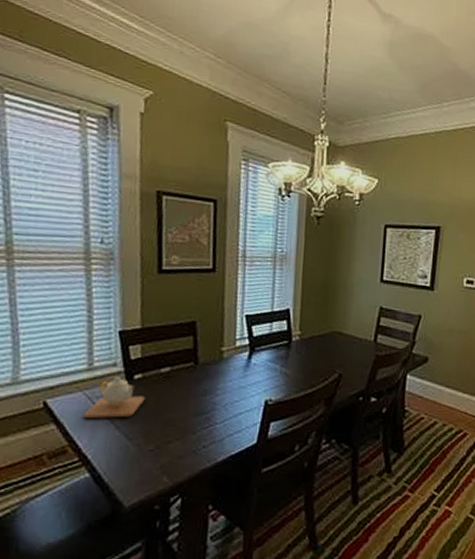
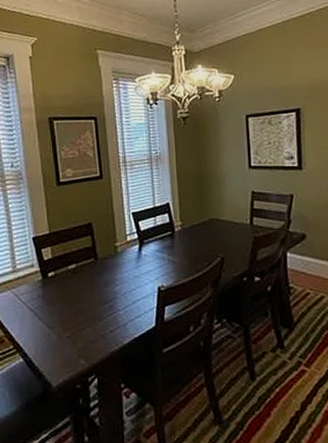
teapot: present [83,377,145,419] -> none [13,276,59,313]

